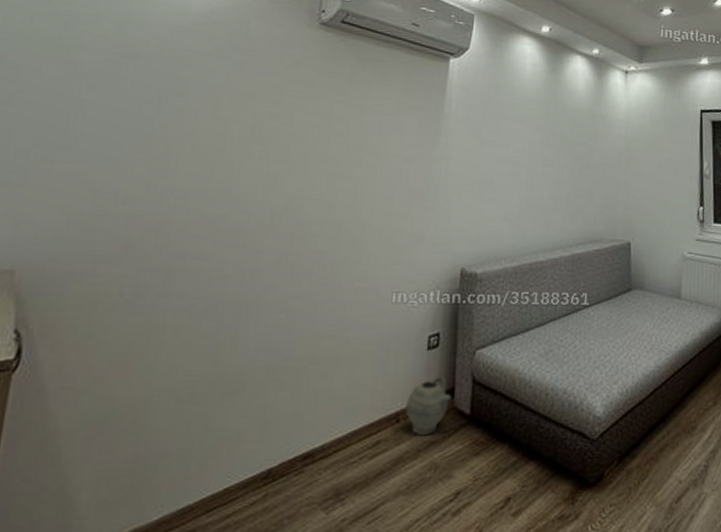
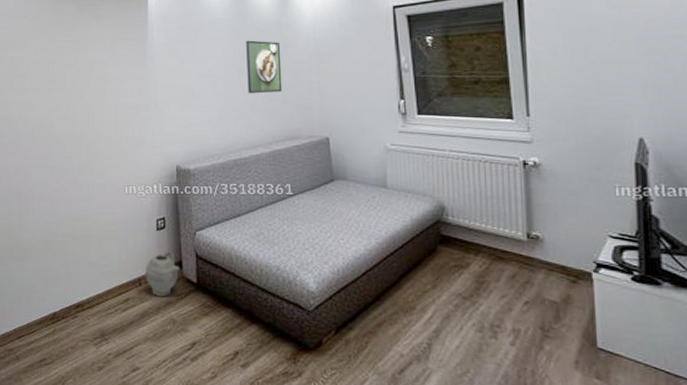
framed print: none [552,127,591,189] -> present [246,40,282,94]

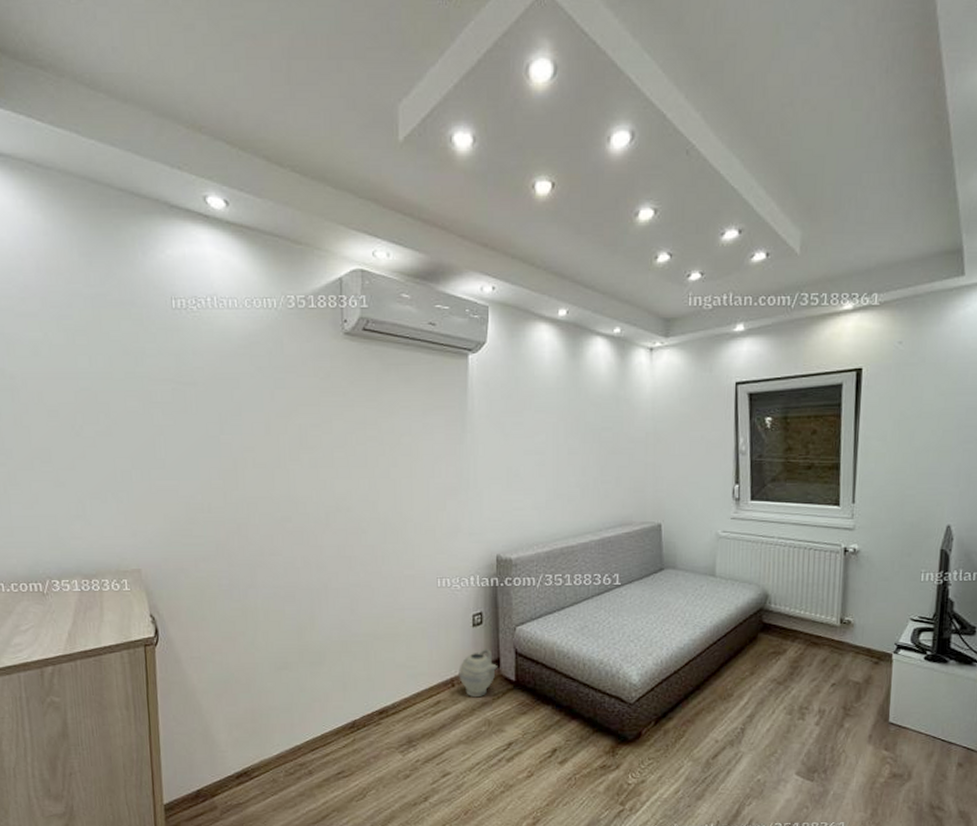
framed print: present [246,40,282,94] -> none [579,414,616,476]

